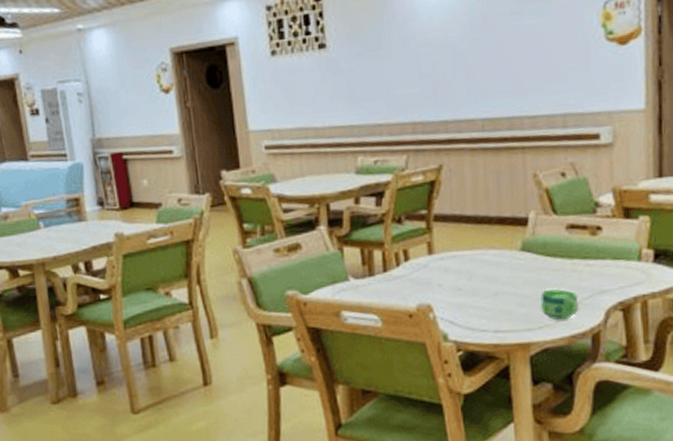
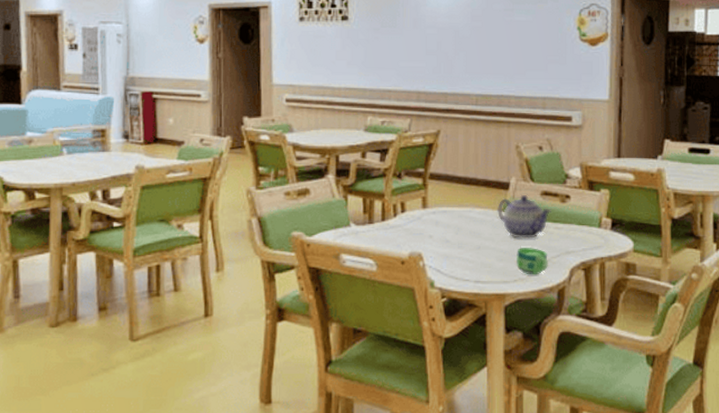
teapot: none [515,229,580,281] -> present [498,194,551,239]

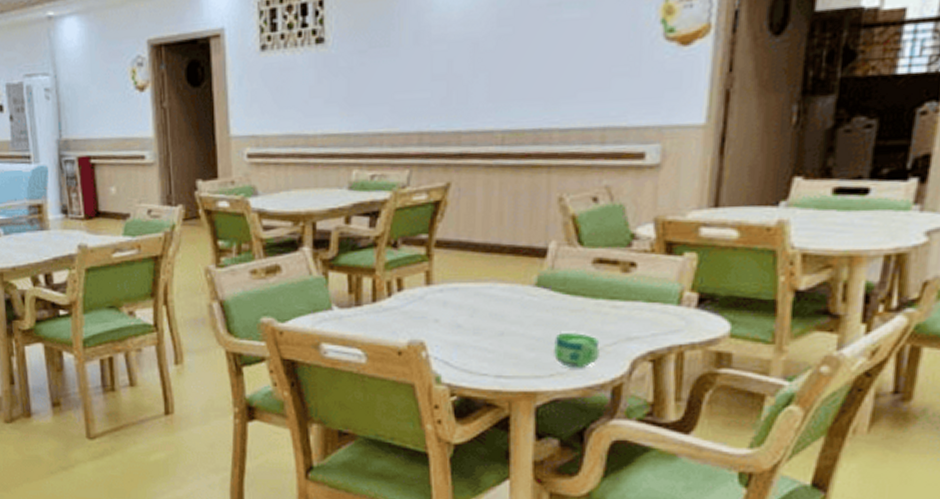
teapot: present [498,194,551,239] -> none [529,263,607,321]

